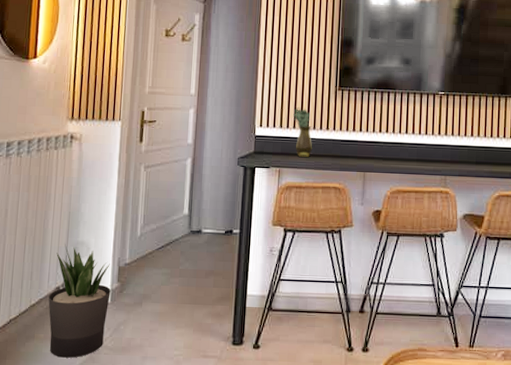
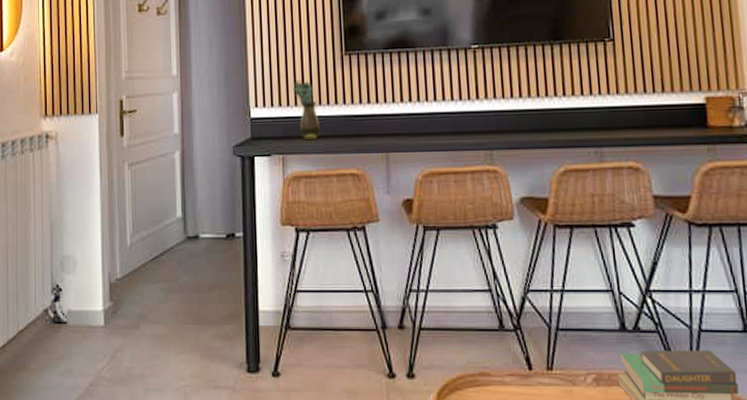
planter: present [48,244,111,358] -> none [37,259,103,392]

